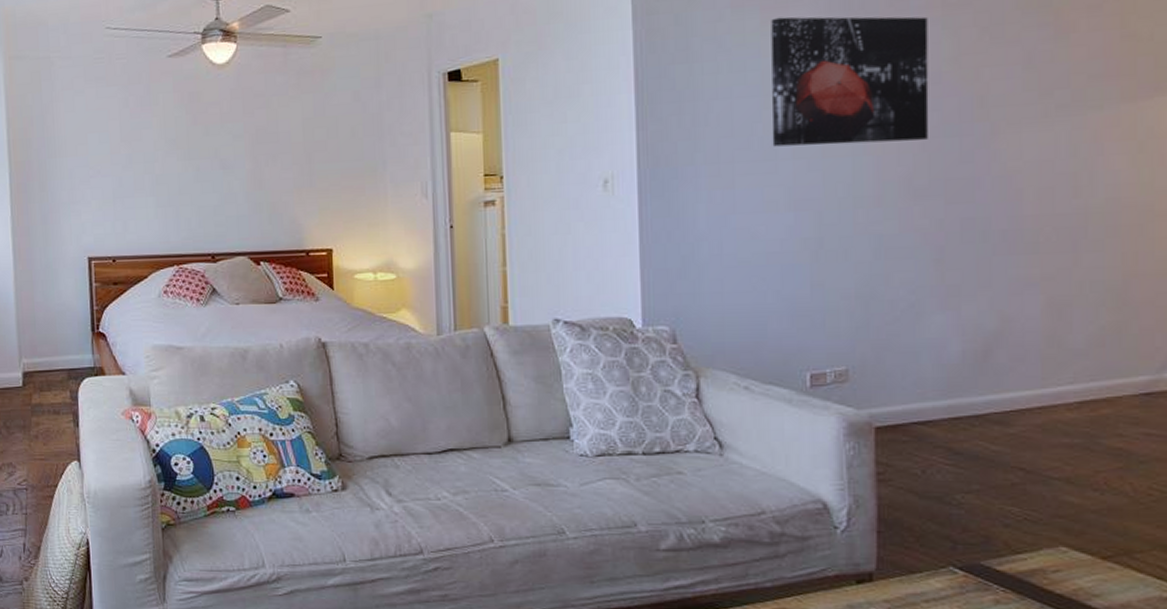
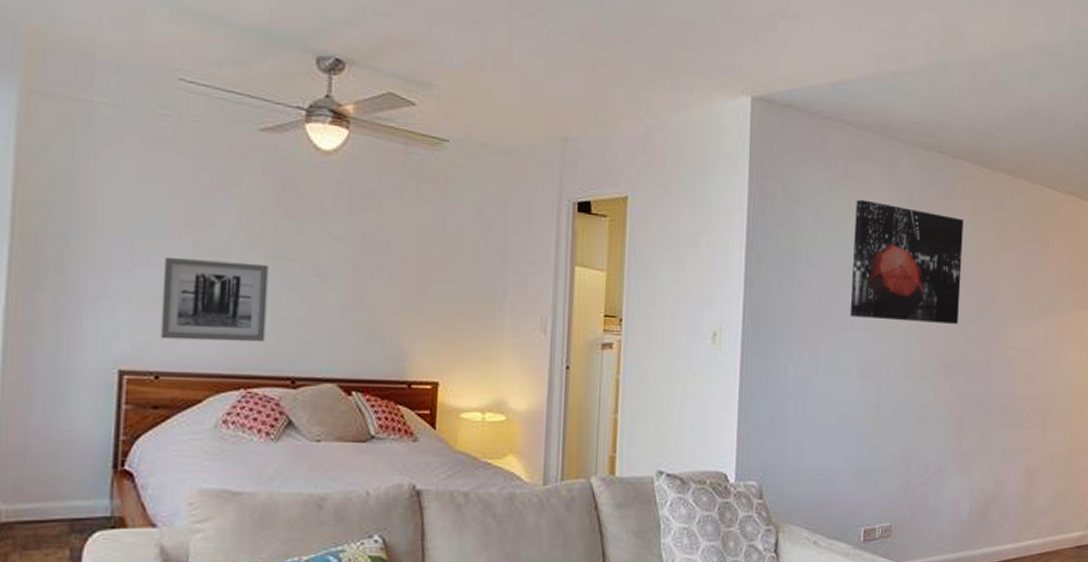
wall art: none [110,164,189,231] -> present [160,256,269,342]

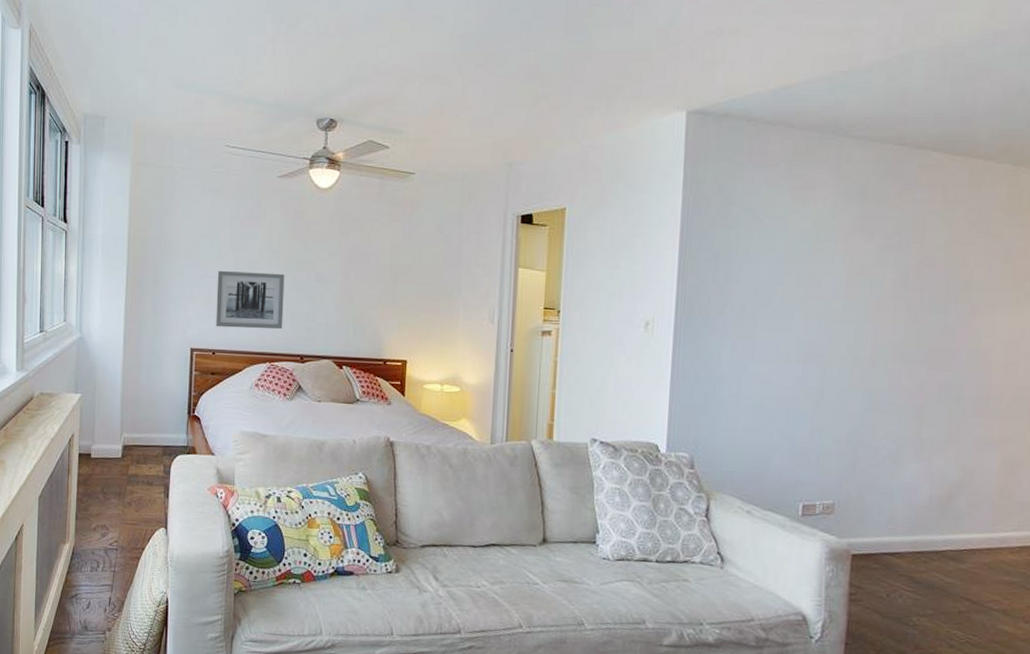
wall art: present [849,199,964,324] -> none [790,196,929,313]

